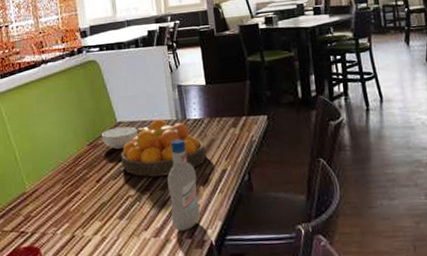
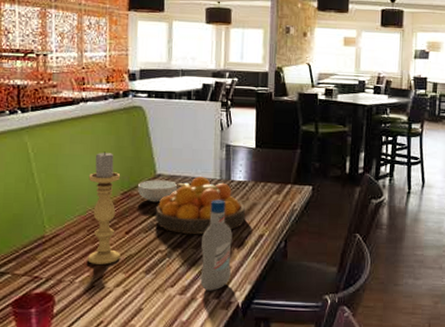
candle holder: none [57,107,95,215] -> present [88,151,121,264]

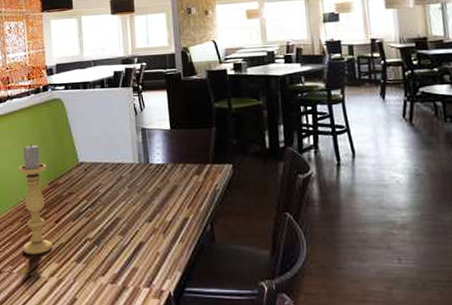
cereal bowl: present [137,180,178,203] -> none [62,168,100,190]
fruit bowl: present [155,176,246,235] -> none [80,162,168,222]
bottle: present [200,199,233,291] -> none [127,184,160,279]

